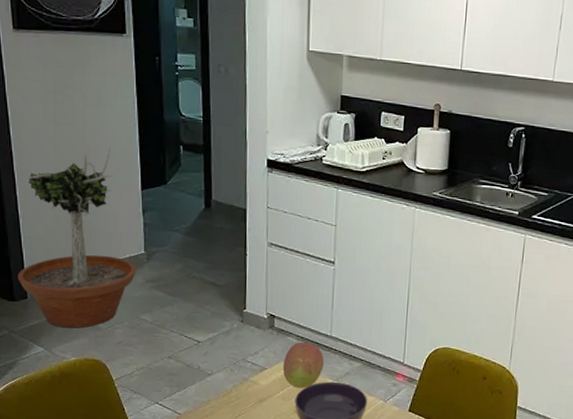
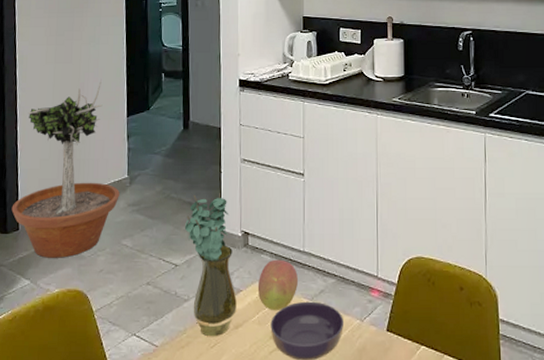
vase: none [207,275,261,409] -> present [184,193,237,337]

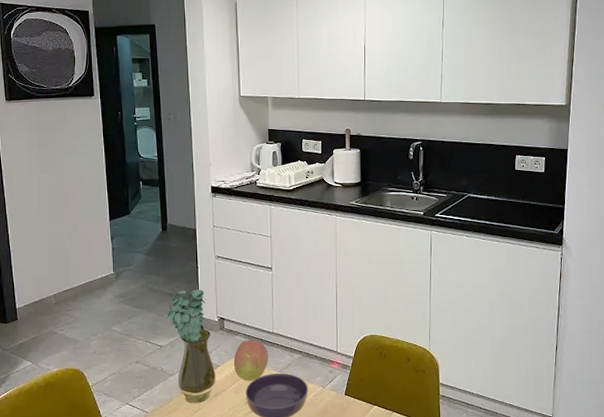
potted tree: present [11,79,120,258] -> none [9,187,107,343]

